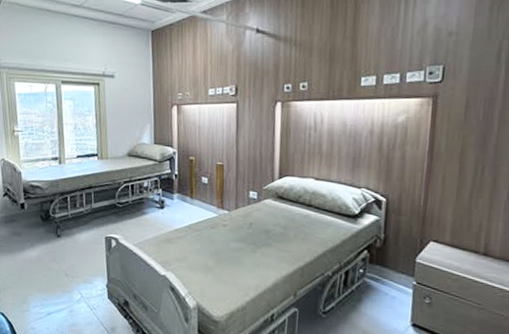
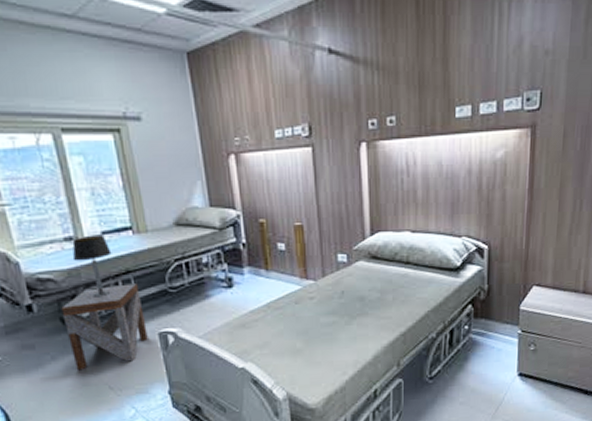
side table: none [42,196,98,257] -> present [61,283,148,371]
table lamp: none [55,157,82,204] -> present [72,234,112,298]

